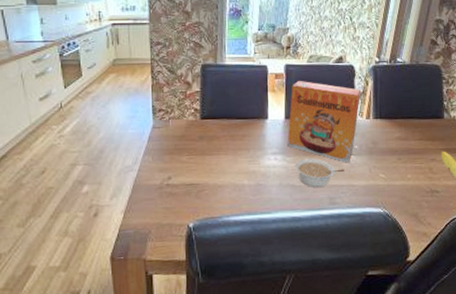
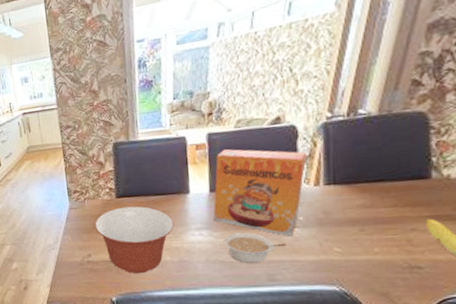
mixing bowl: none [177,128,253,198] -> present [94,206,174,274]

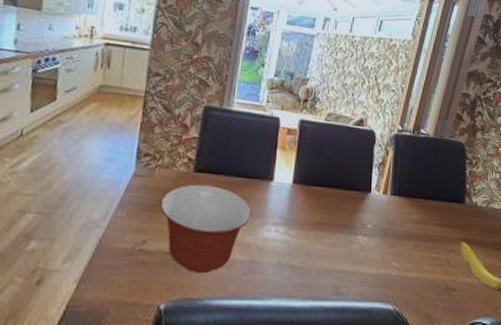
cereal box: present [213,149,307,237] -> none [292,140,381,245]
legume: present [222,232,286,263] -> none [297,233,354,271]

